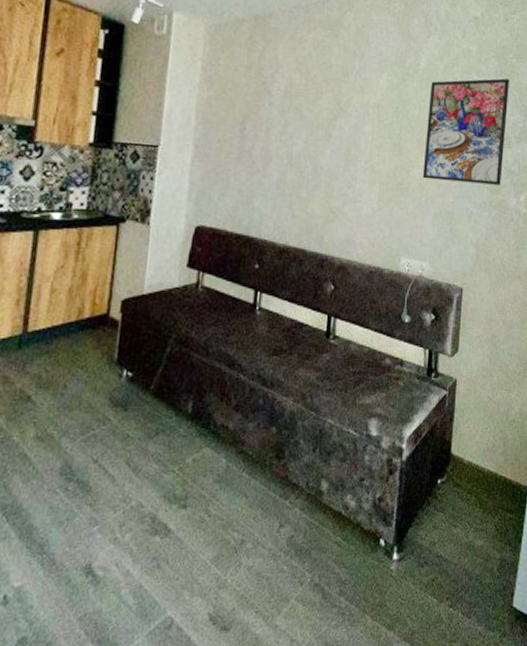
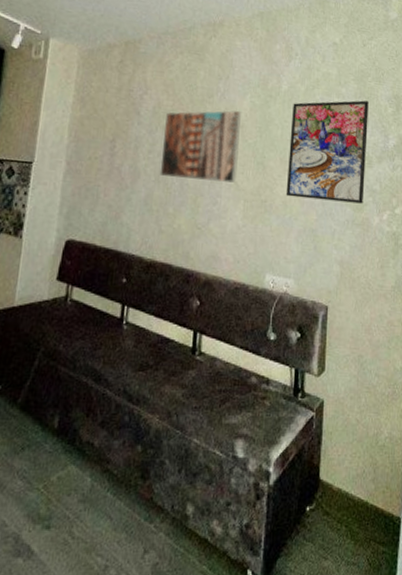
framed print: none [292,89,379,165] -> present [159,109,242,183]

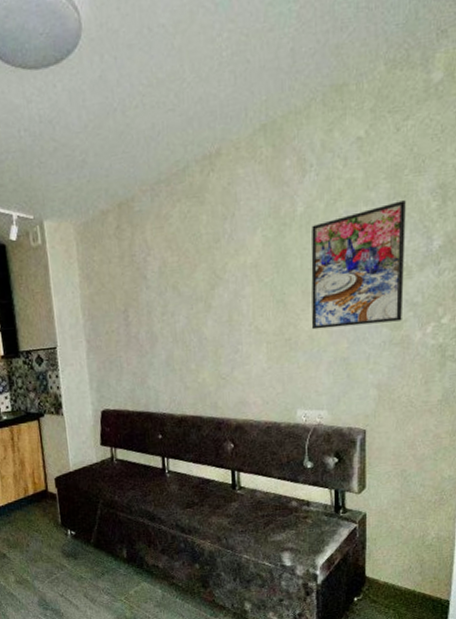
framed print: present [159,109,242,183] -> none [173,249,256,336]

